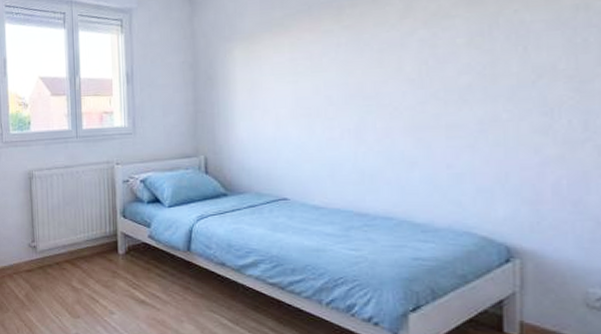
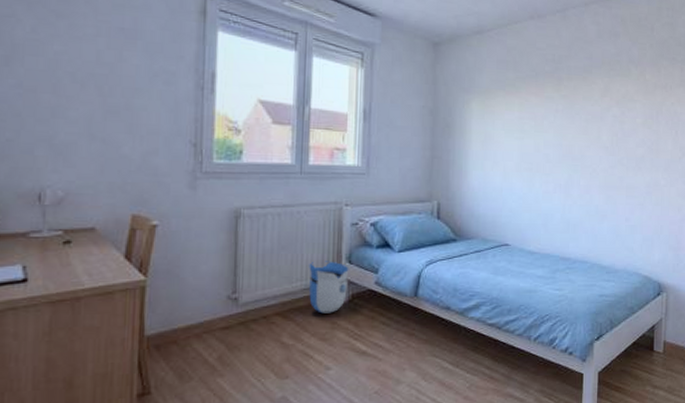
sun visor: none [89,215,124,263] -> present [309,261,349,314]

